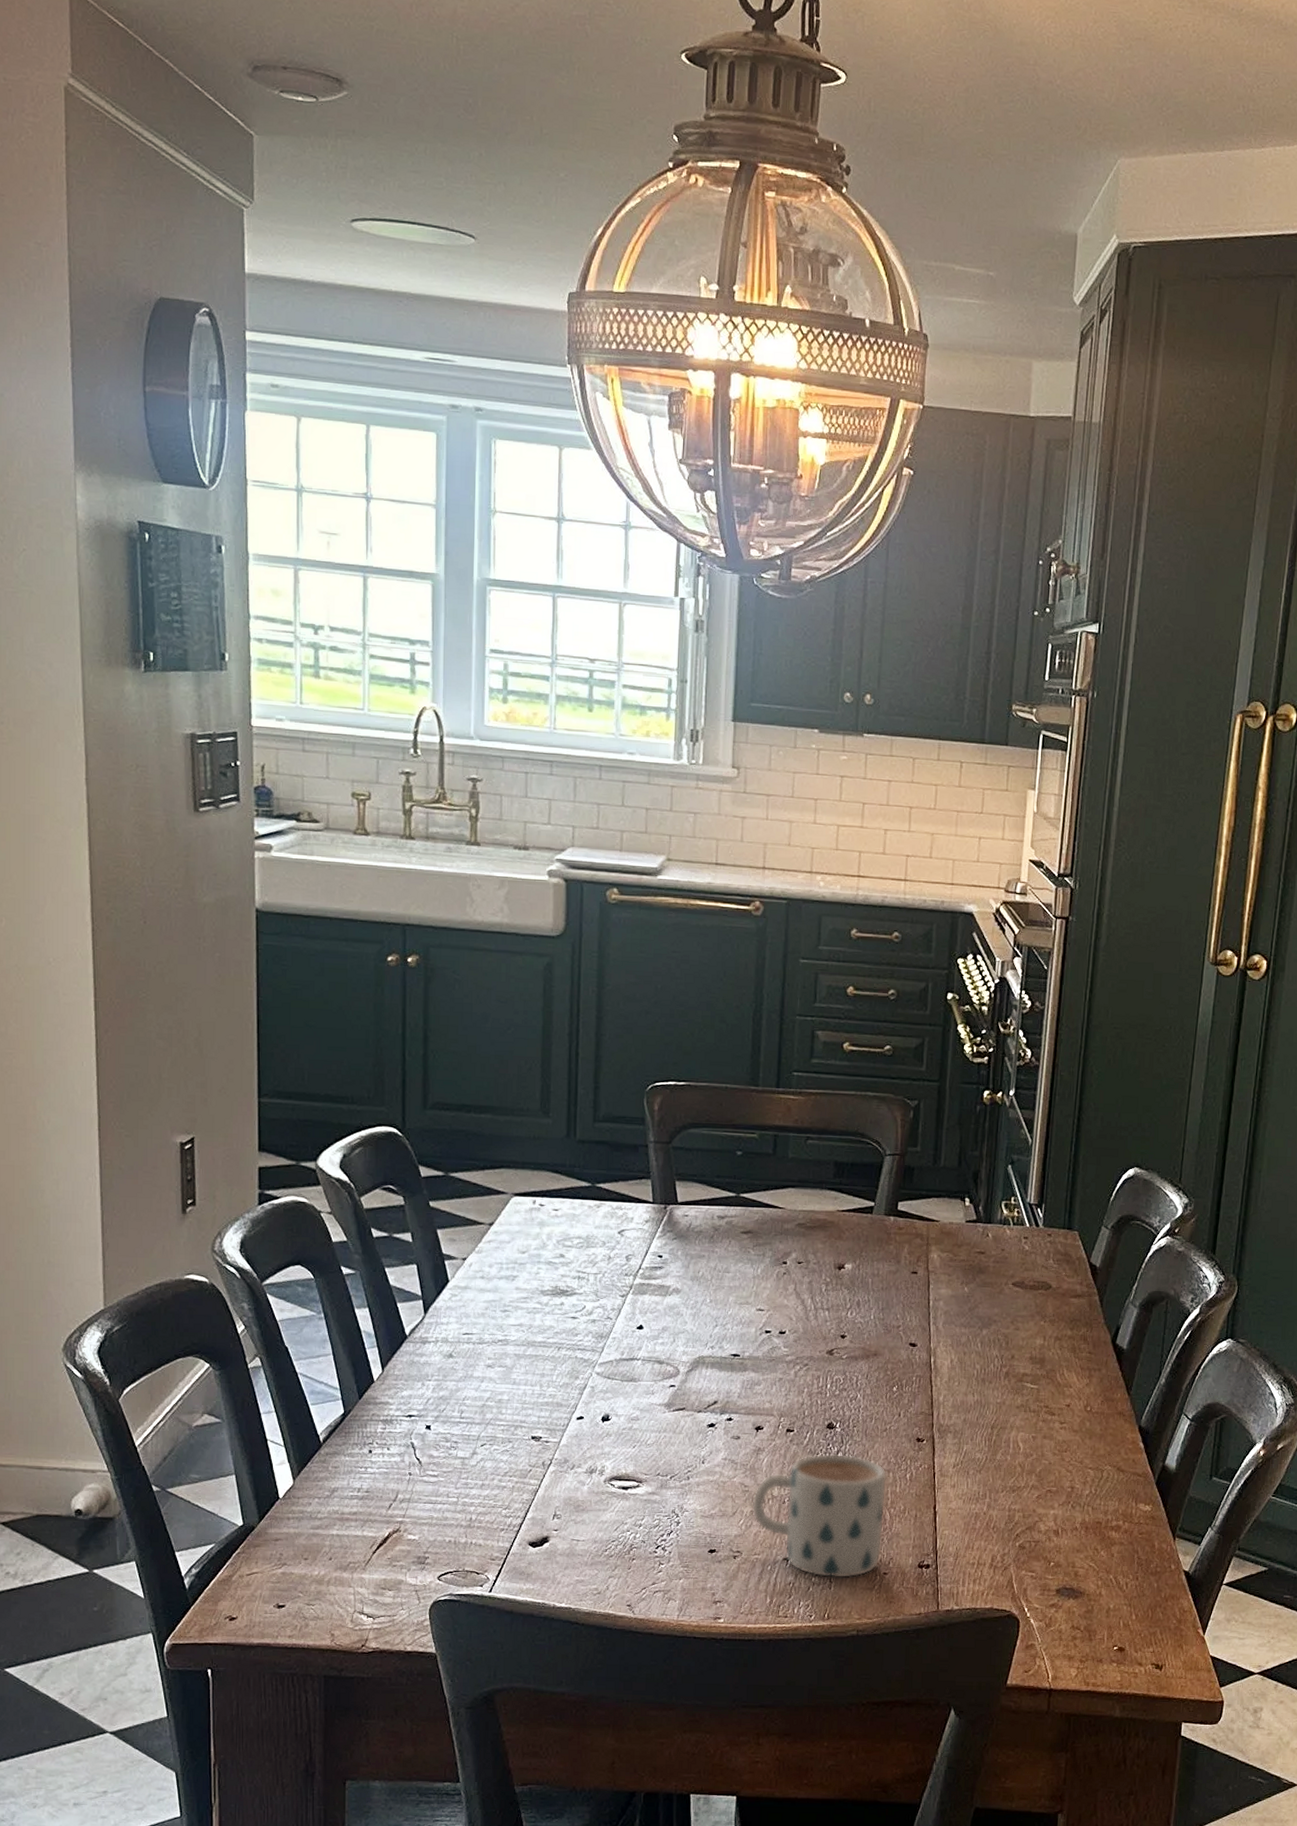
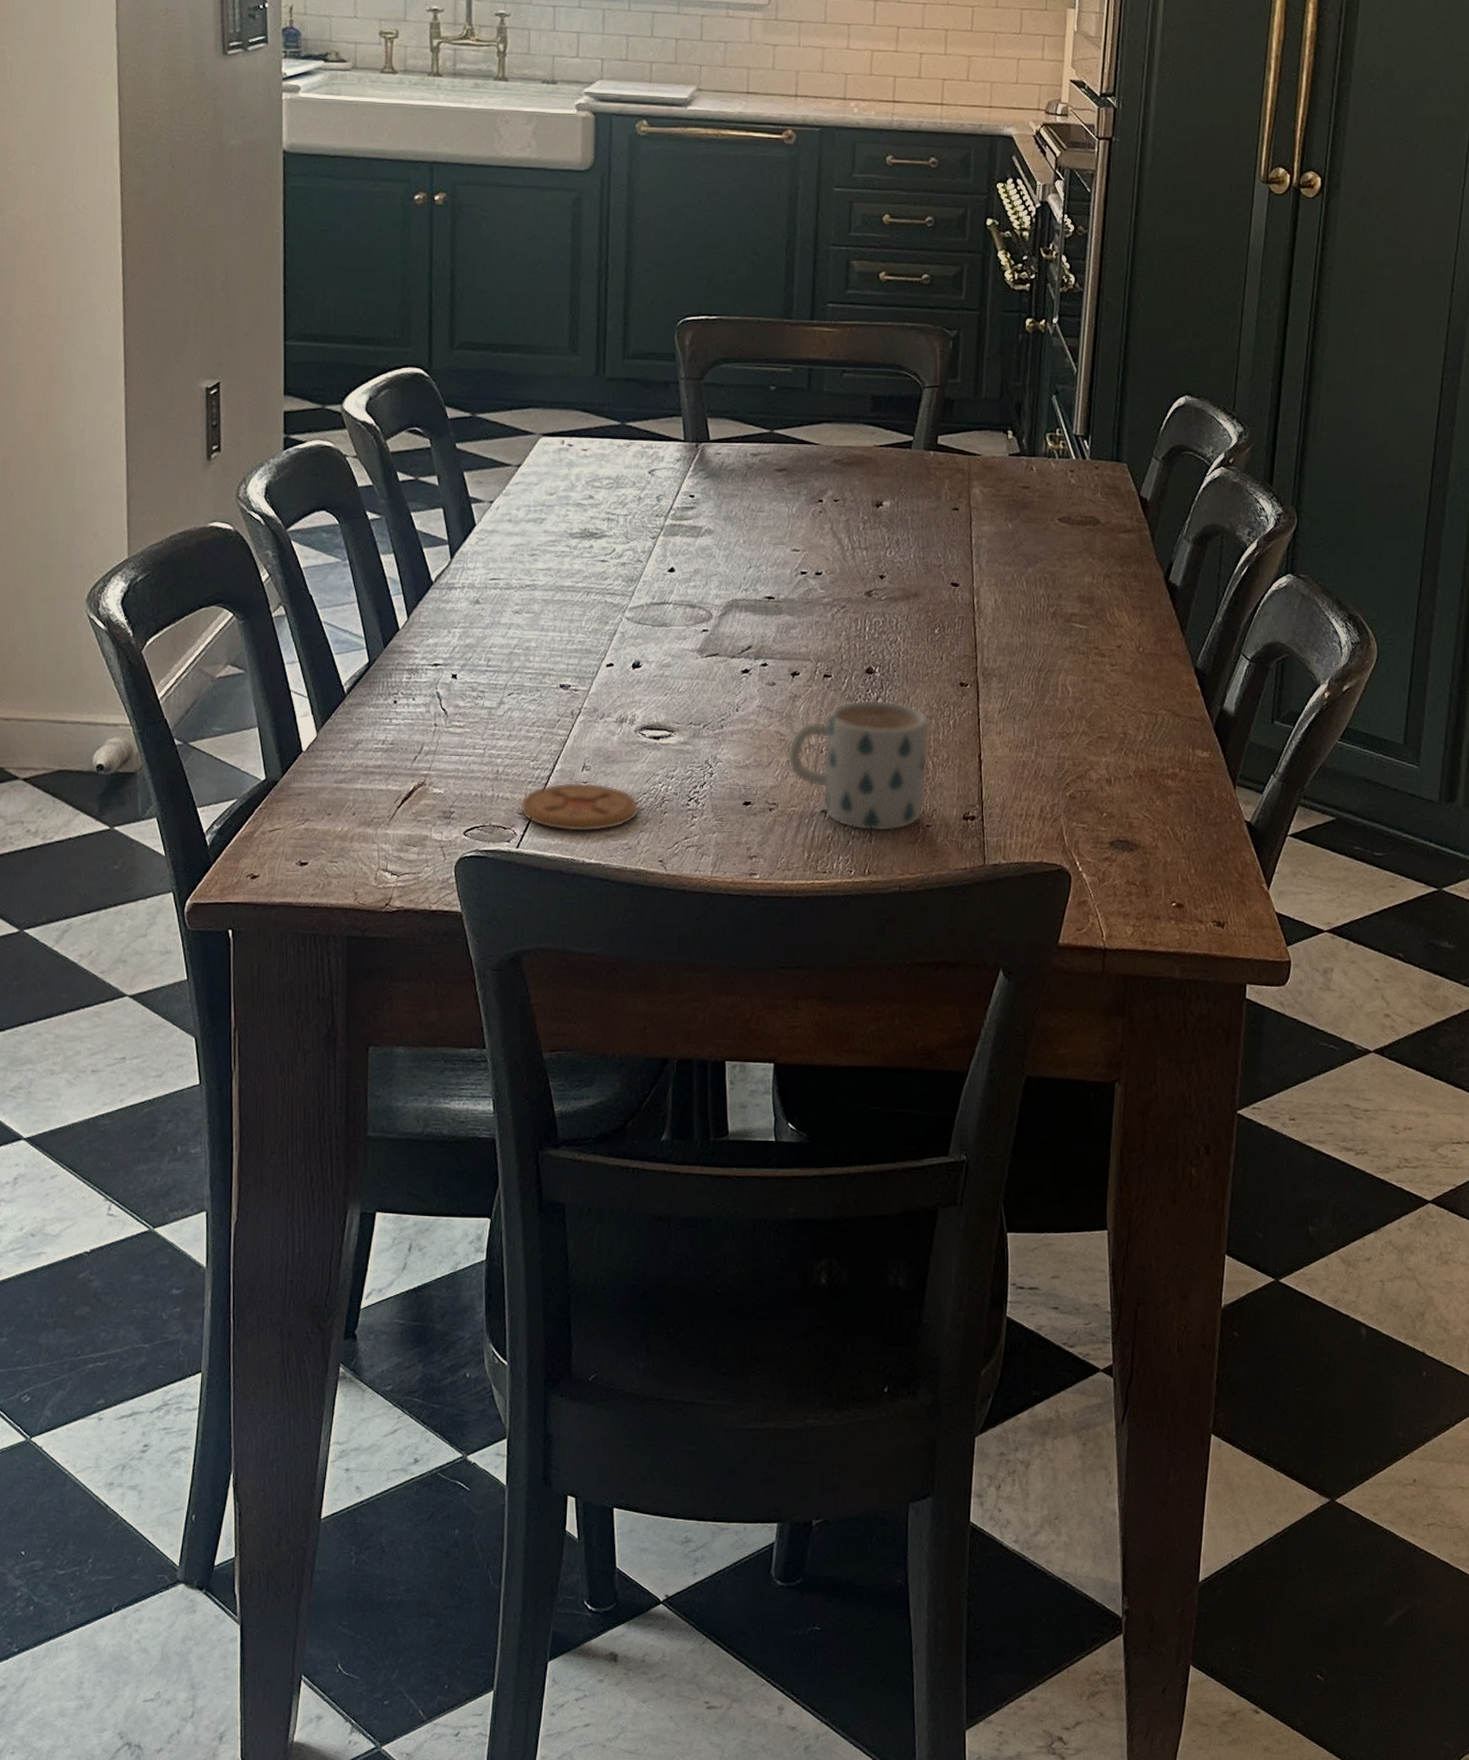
coaster: none [491,1529,608,1578] -> present [519,782,639,833]

